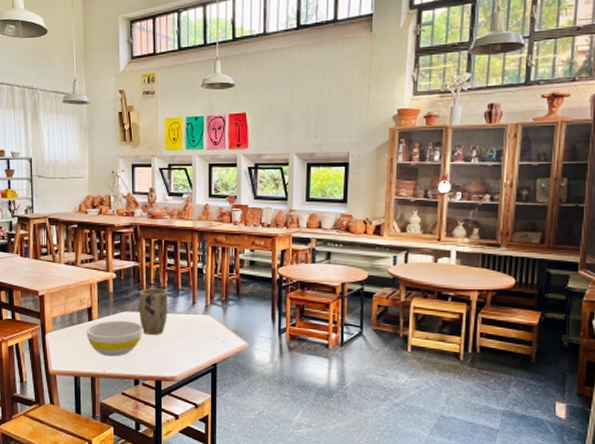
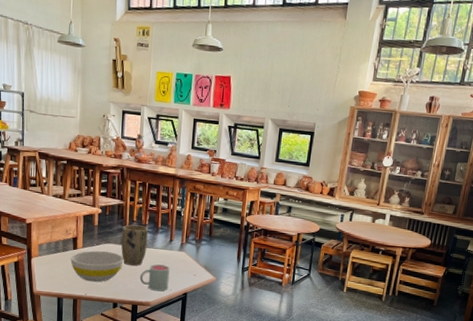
mug: none [161,332,195,363] -> present [139,264,170,292]

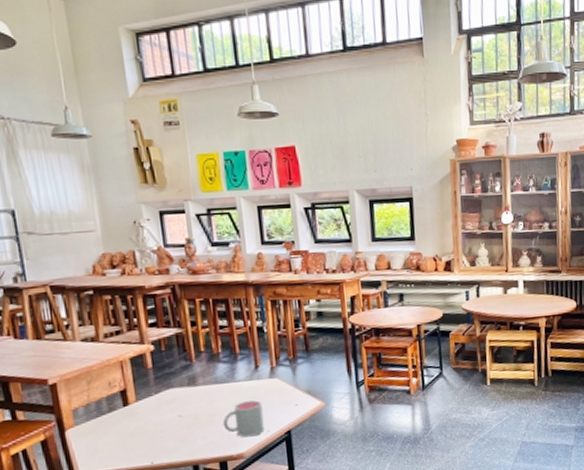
bowl: present [70,250,124,282] -> none [121,398,198,445]
plant pot: present [121,224,148,266] -> none [187,355,226,411]

